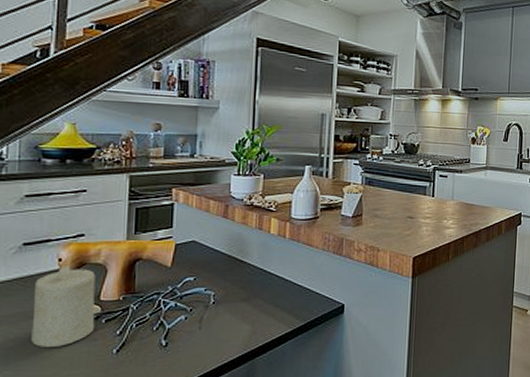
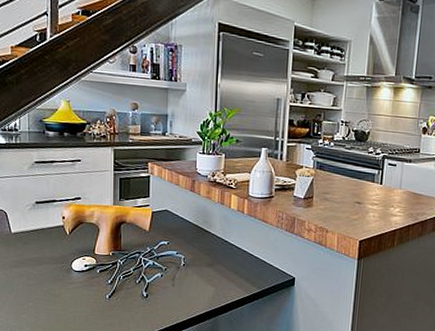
candle: present [31,264,96,347] -> none [46,222,92,288]

